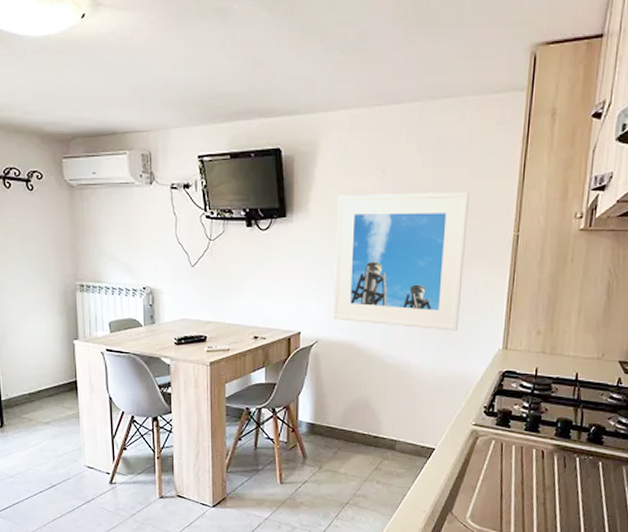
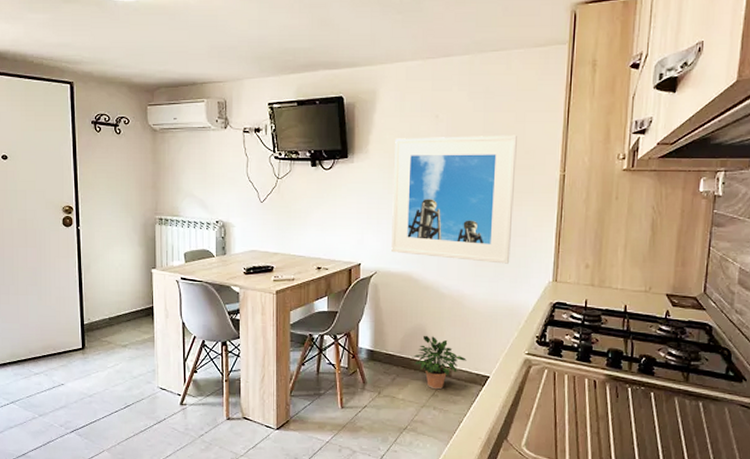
potted plant: none [354,408,412,463] -> present [412,336,467,390]

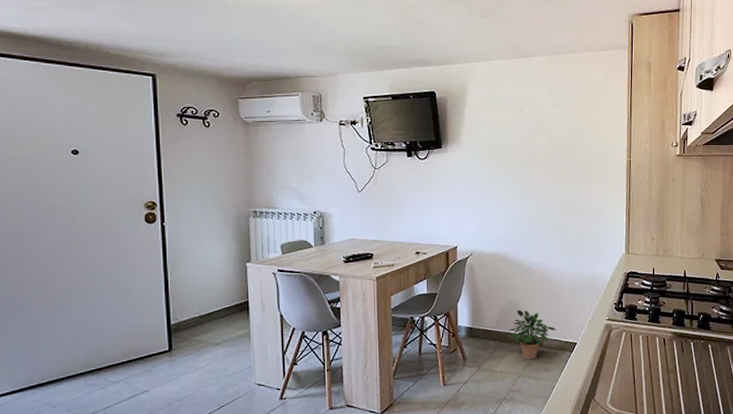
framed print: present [391,135,517,264] -> none [484,126,590,241]

